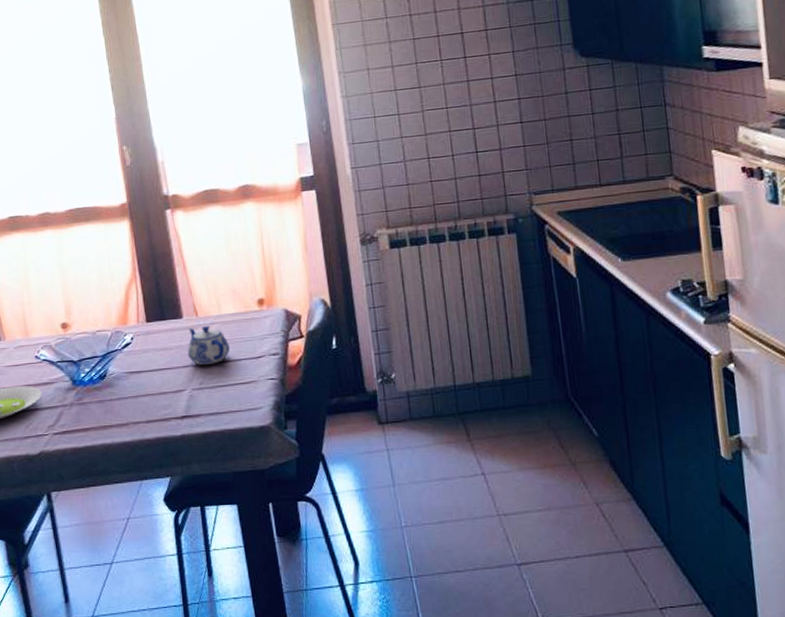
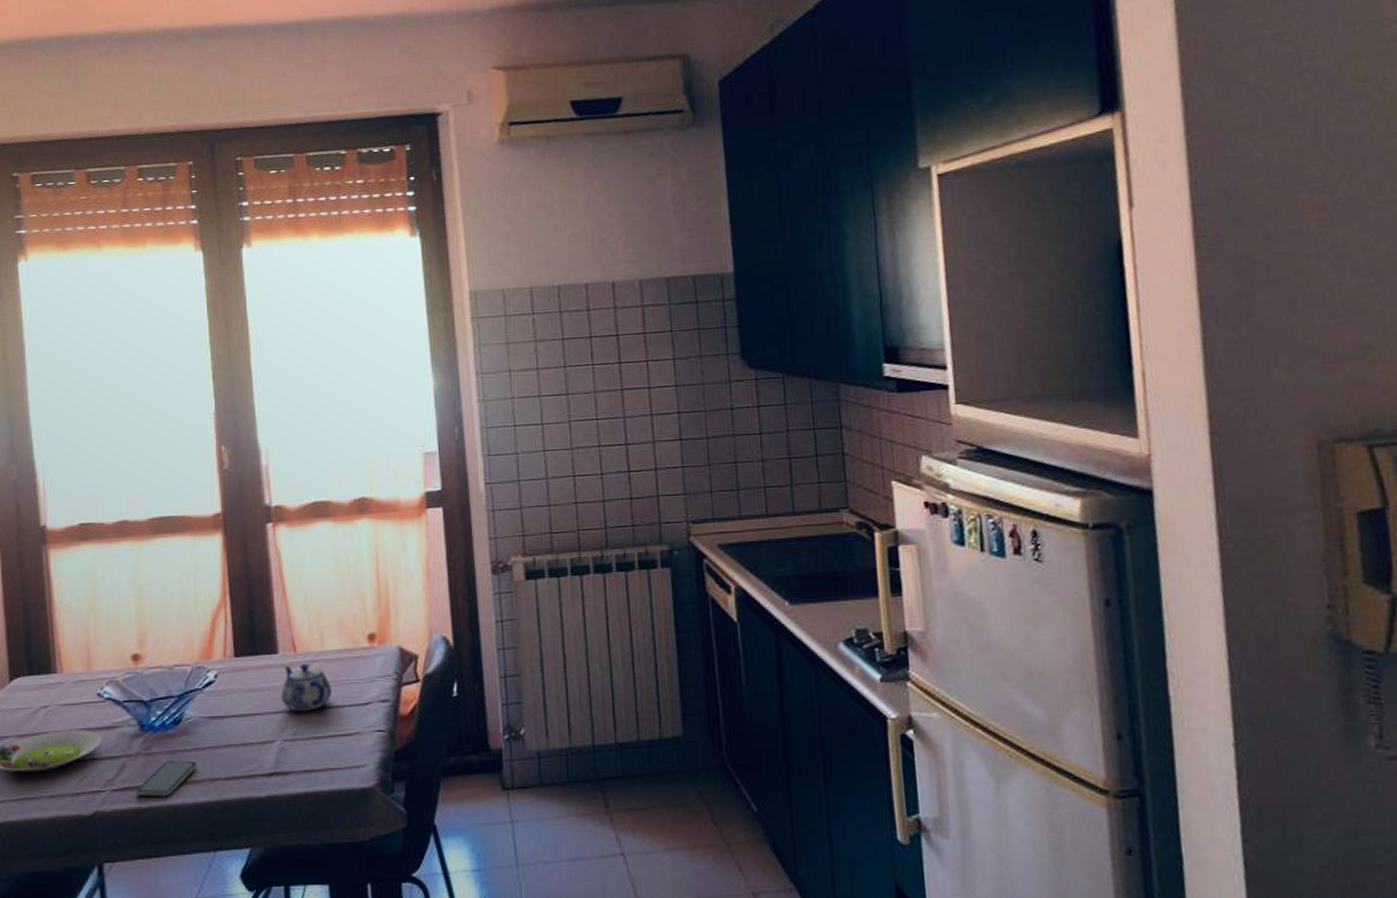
smartphone: none [73,408,123,438] -> present [136,760,198,797]

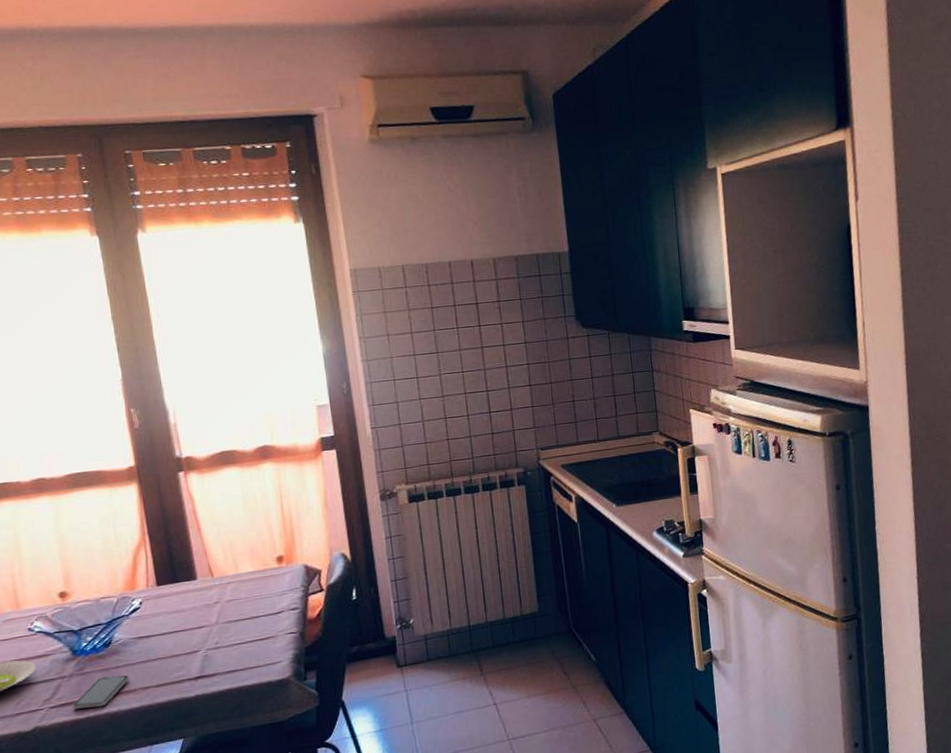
teapot: present [281,664,333,711] -> none [201,586,248,625]

